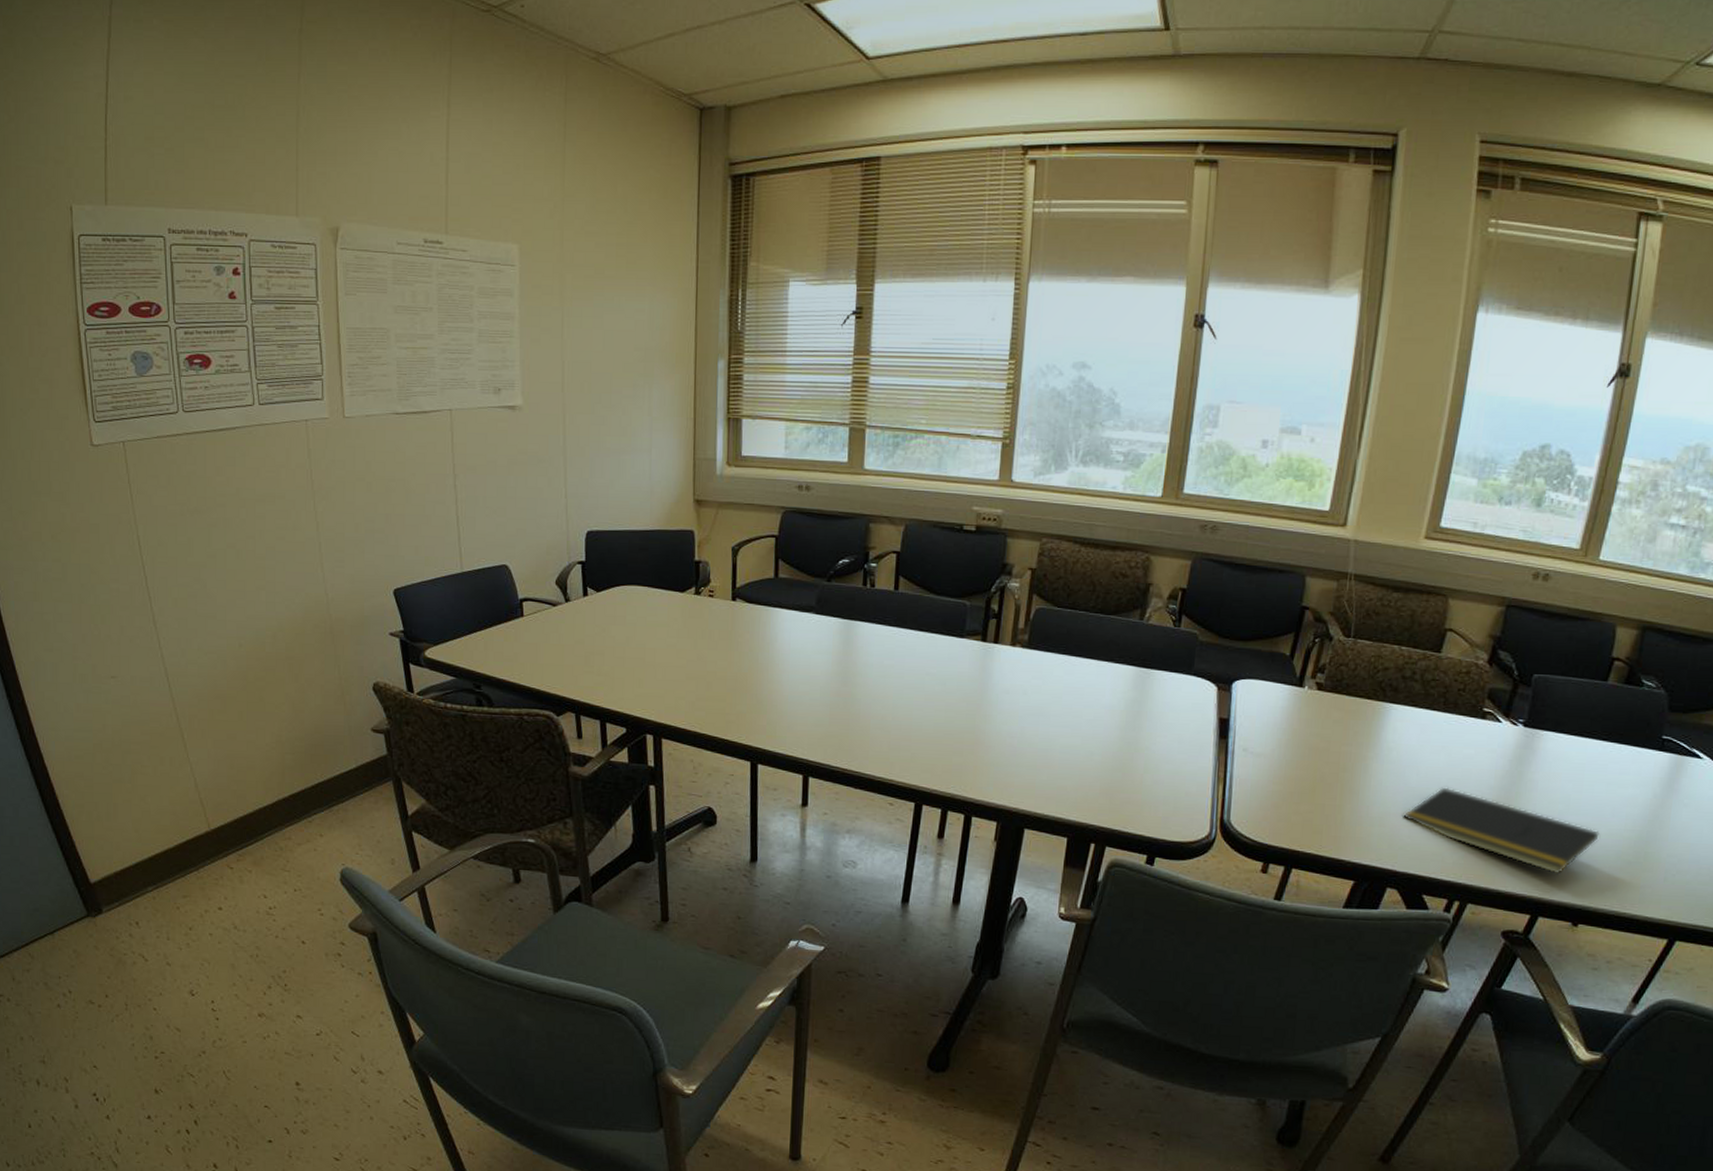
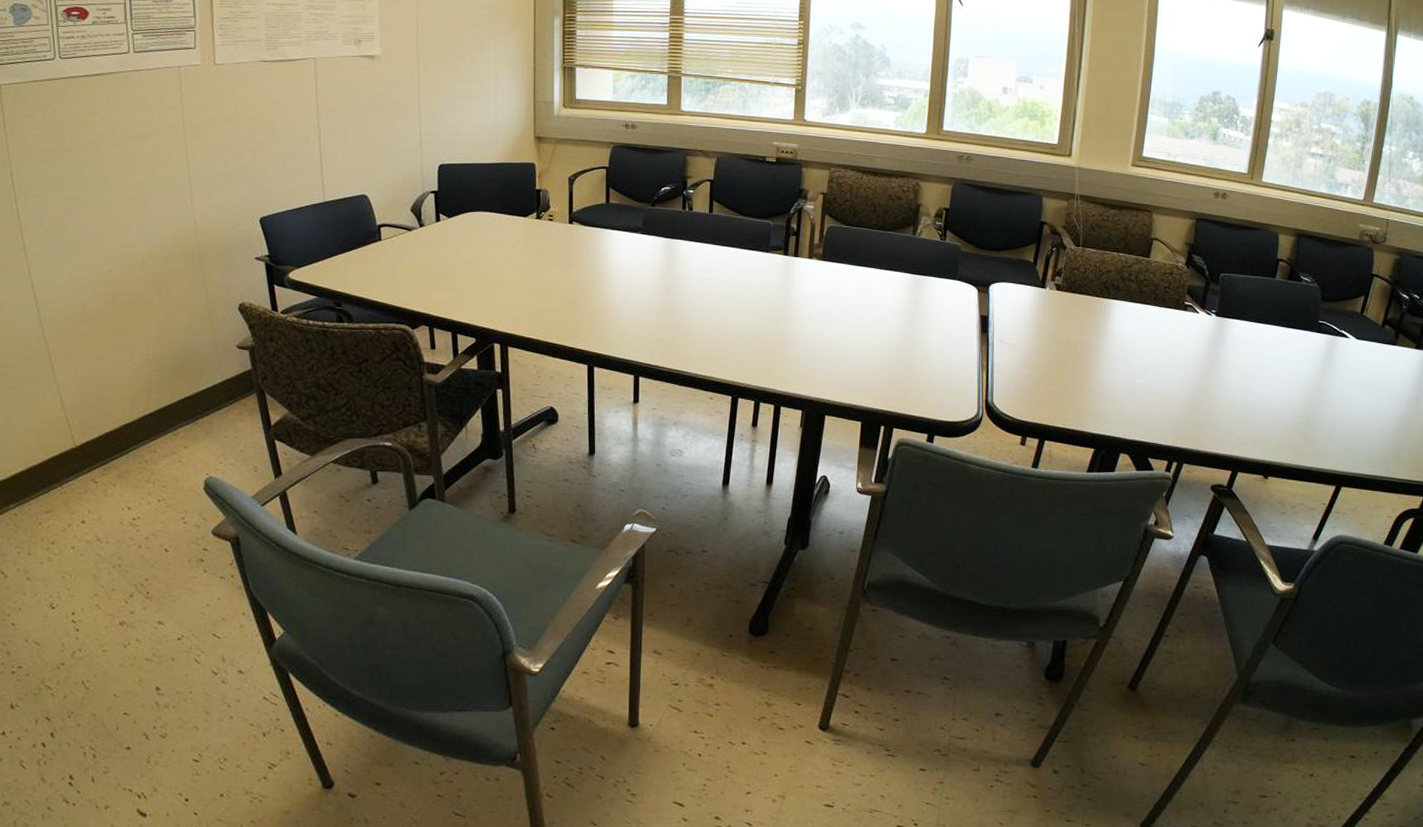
notepad: present [1403,787,1600,875] -> none [1129,367,1279,436]

